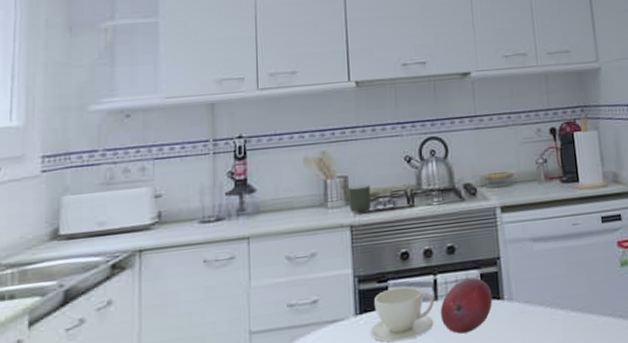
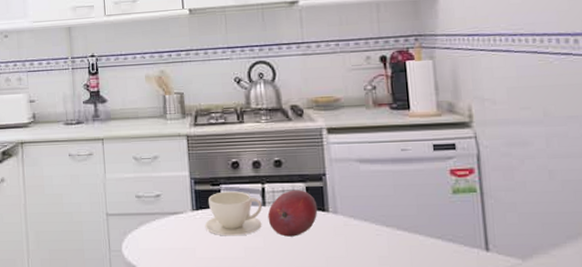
mug: present [347,184,372,214] -> none [183,101,205,125]

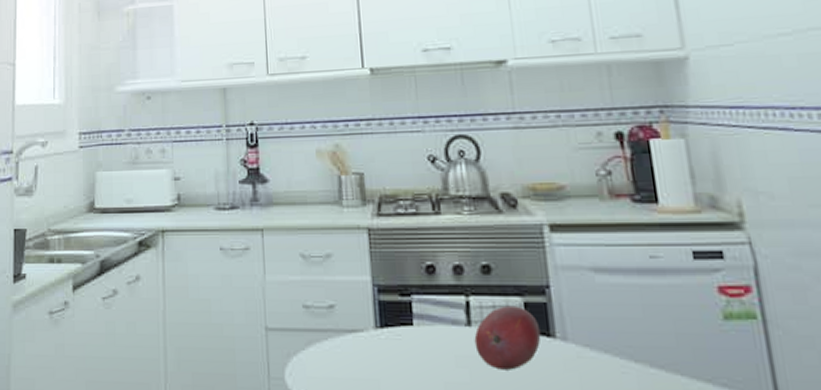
teacup: present [205,191,262,236] -> none [391,304,467,366]

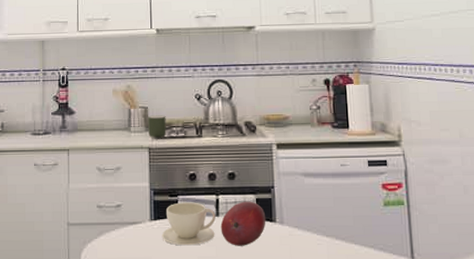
mug: none [363,184,391,215] -> present [147,115,166,138]
teacup: none [391,304,467,366] -> present [161,202,216,246]

